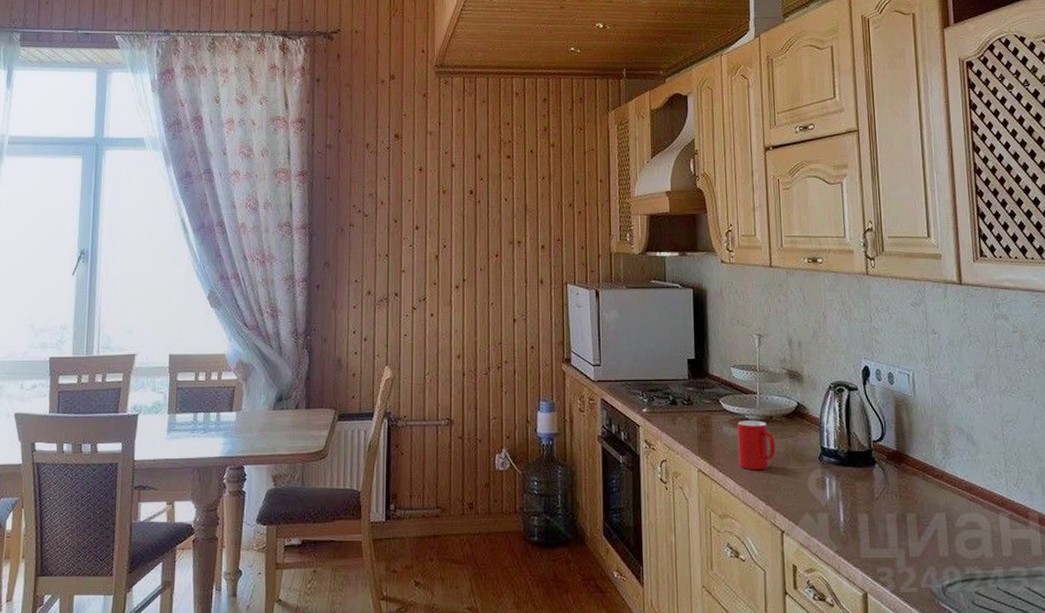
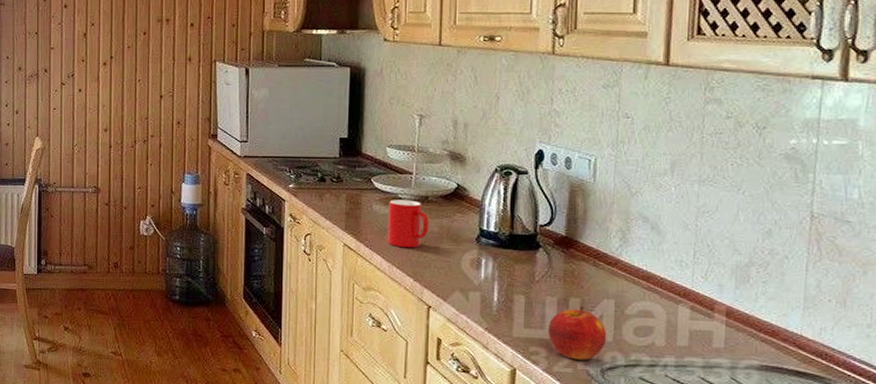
apple: none [890,521,944,578] -> present [547,305,607,360]

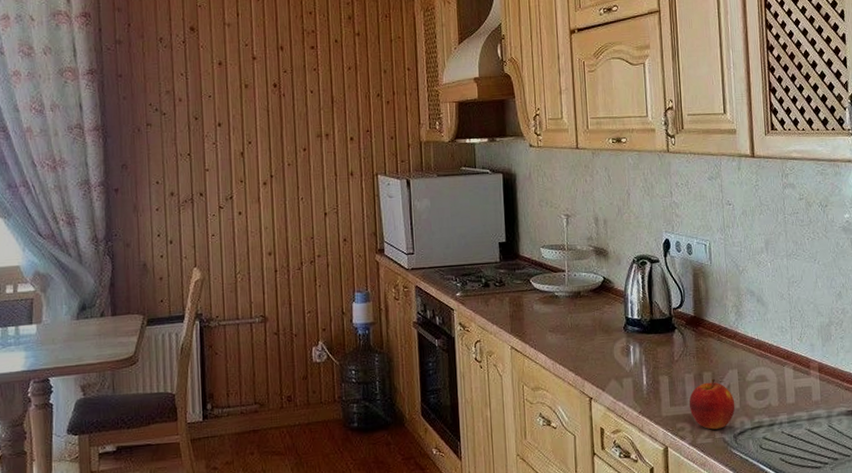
cup: present [387,200,429,248] -> none [546,297,584,344]

